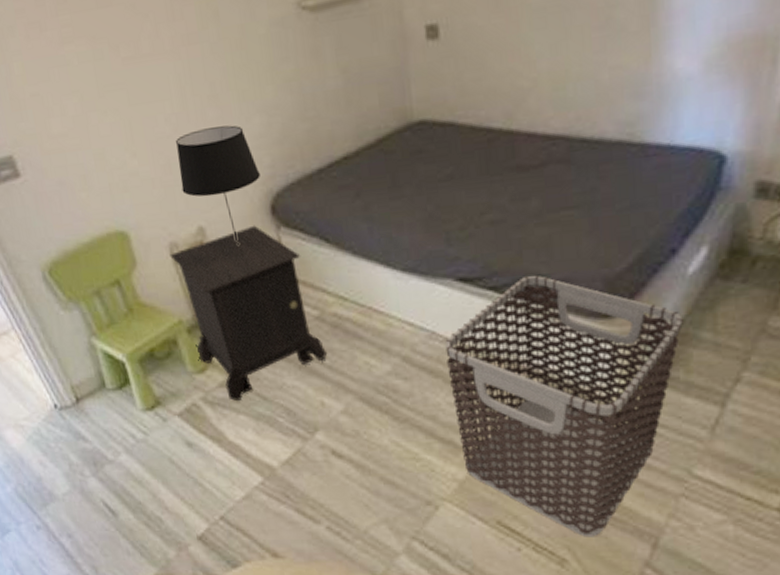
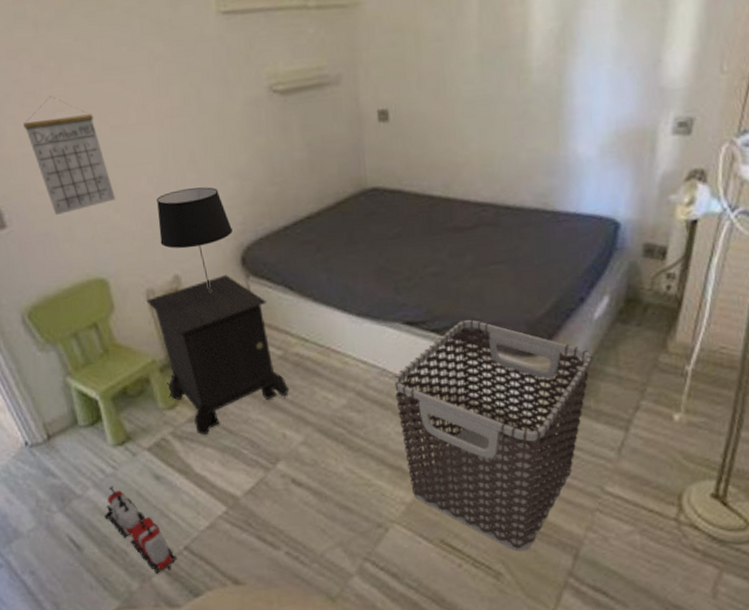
calendar: none [30,25,132,163] -> present [23,95,115,216]
toy train: none [138,451,213,544] -> present [104,486,177,575]

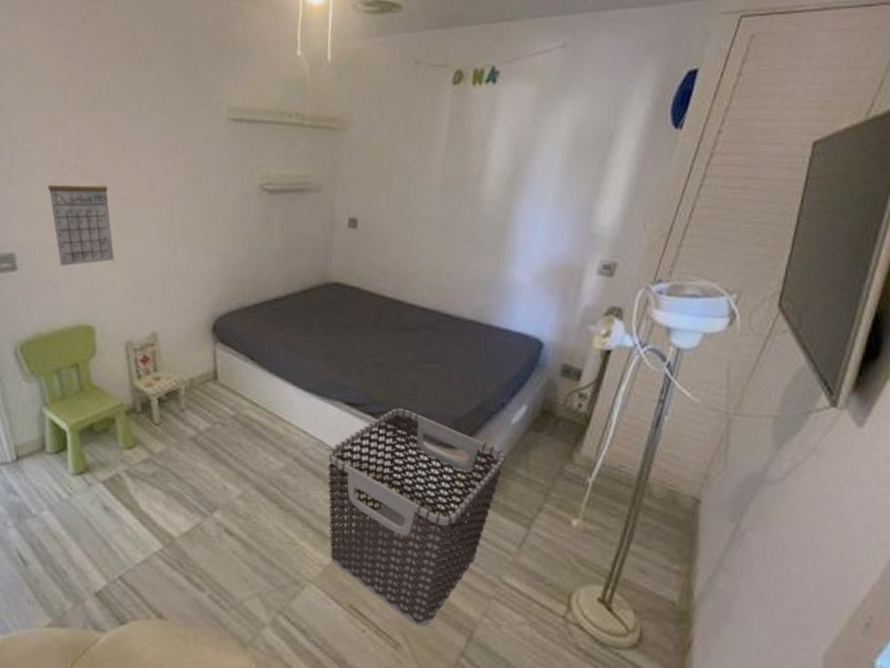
toy train: present [104,486,177,575] -> none [53,510,111,599]
nightstand: present [146,274,290,435] -> none [125,338,236,477]
table lamp: present [157,187,233,292] -> none [146,260,209,351]

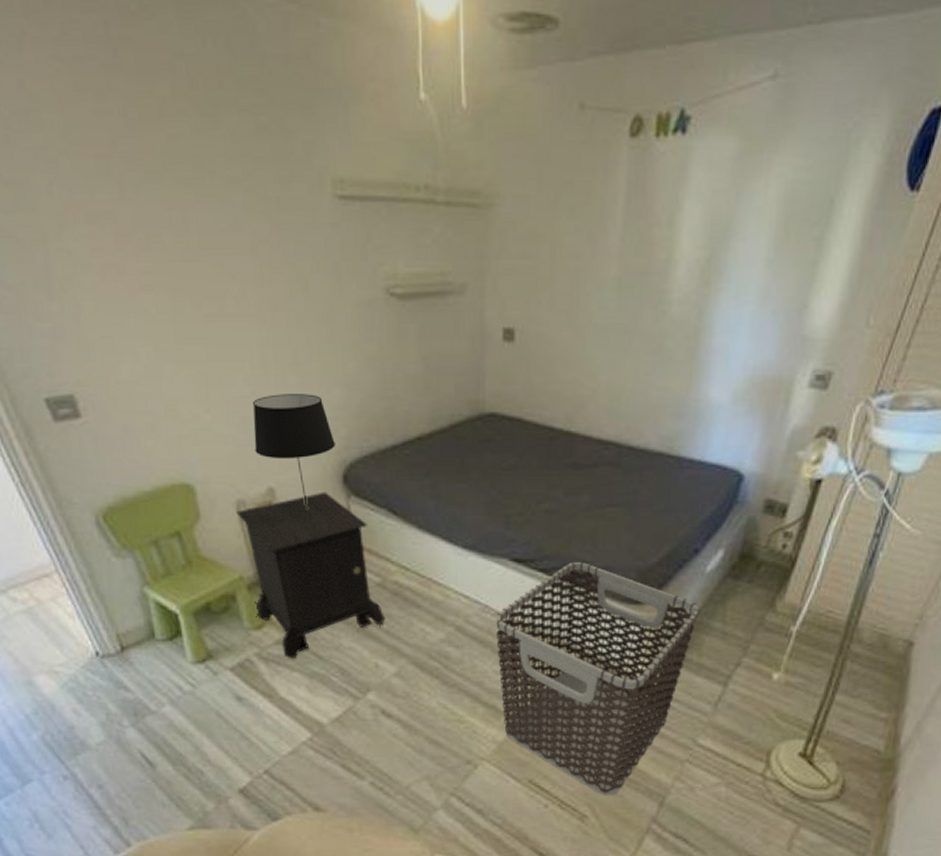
calendar: present [48,166,114,267] -> none [103,271,207,410]
nightstand: none [125,338,236,477] -> present [236,491,386,659]
table lamp: none [146,260,209,351] -> present [253,394,335,509]

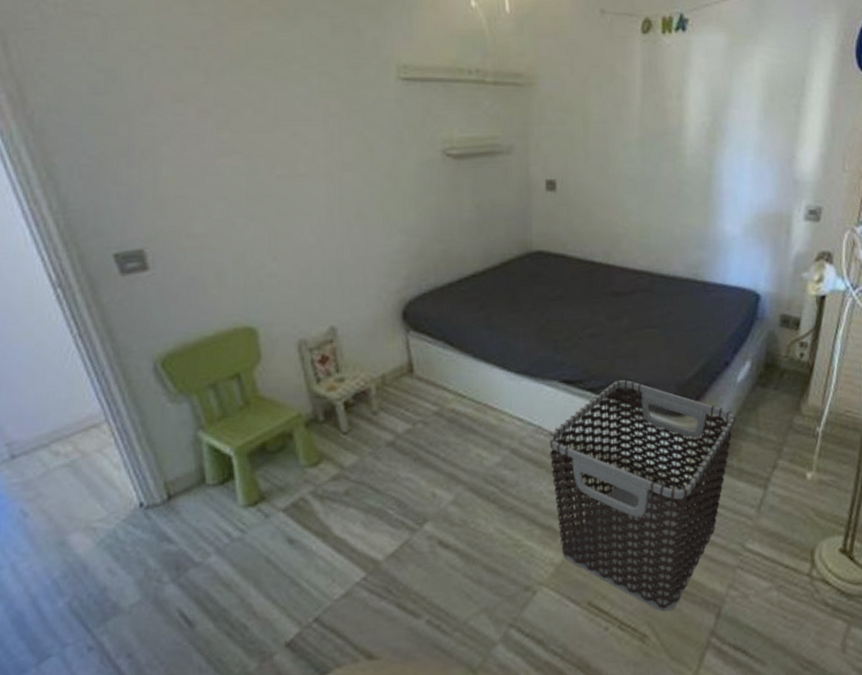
nightstand: present [236,491,386,659] -> none [297,328,443,495]
table lamp: present [253,394,335,509] -> none [318,241,396,345]

